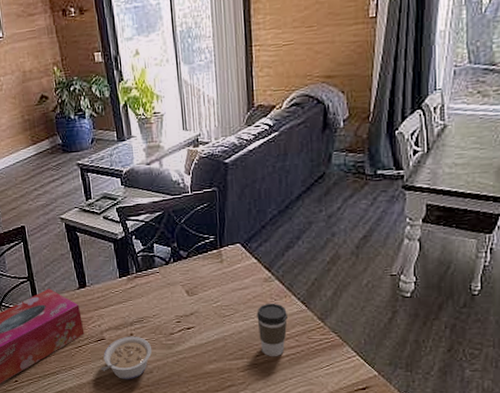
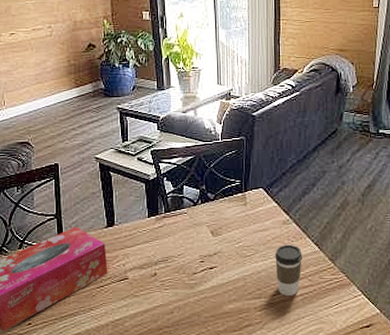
legume: present [100,336,152,380] -> none [120,275,175,321]

